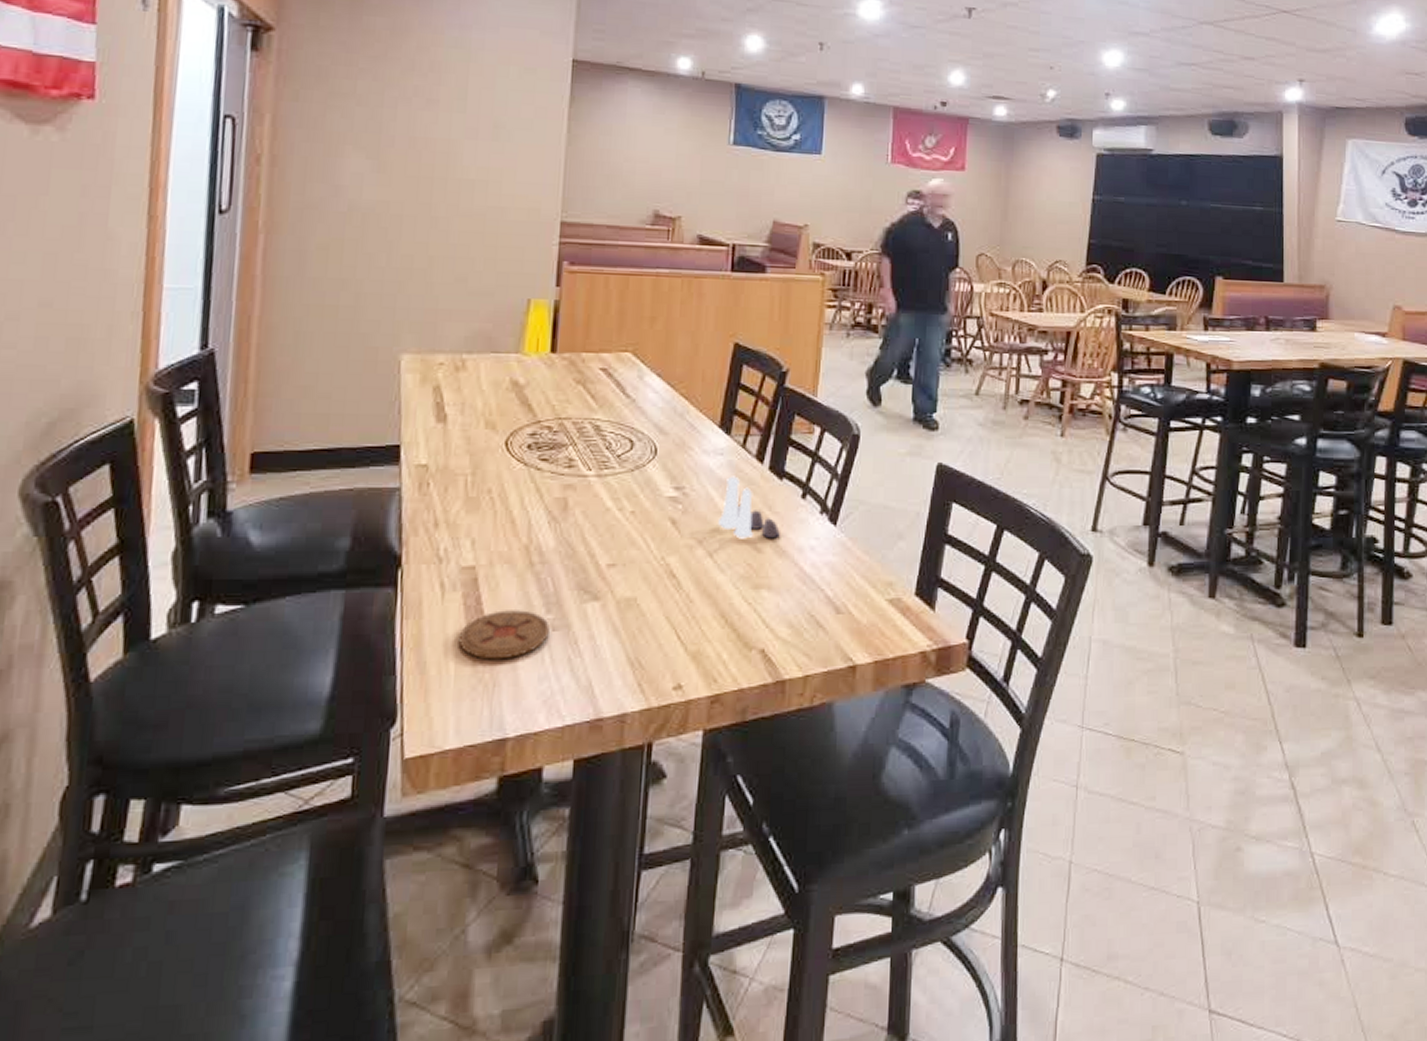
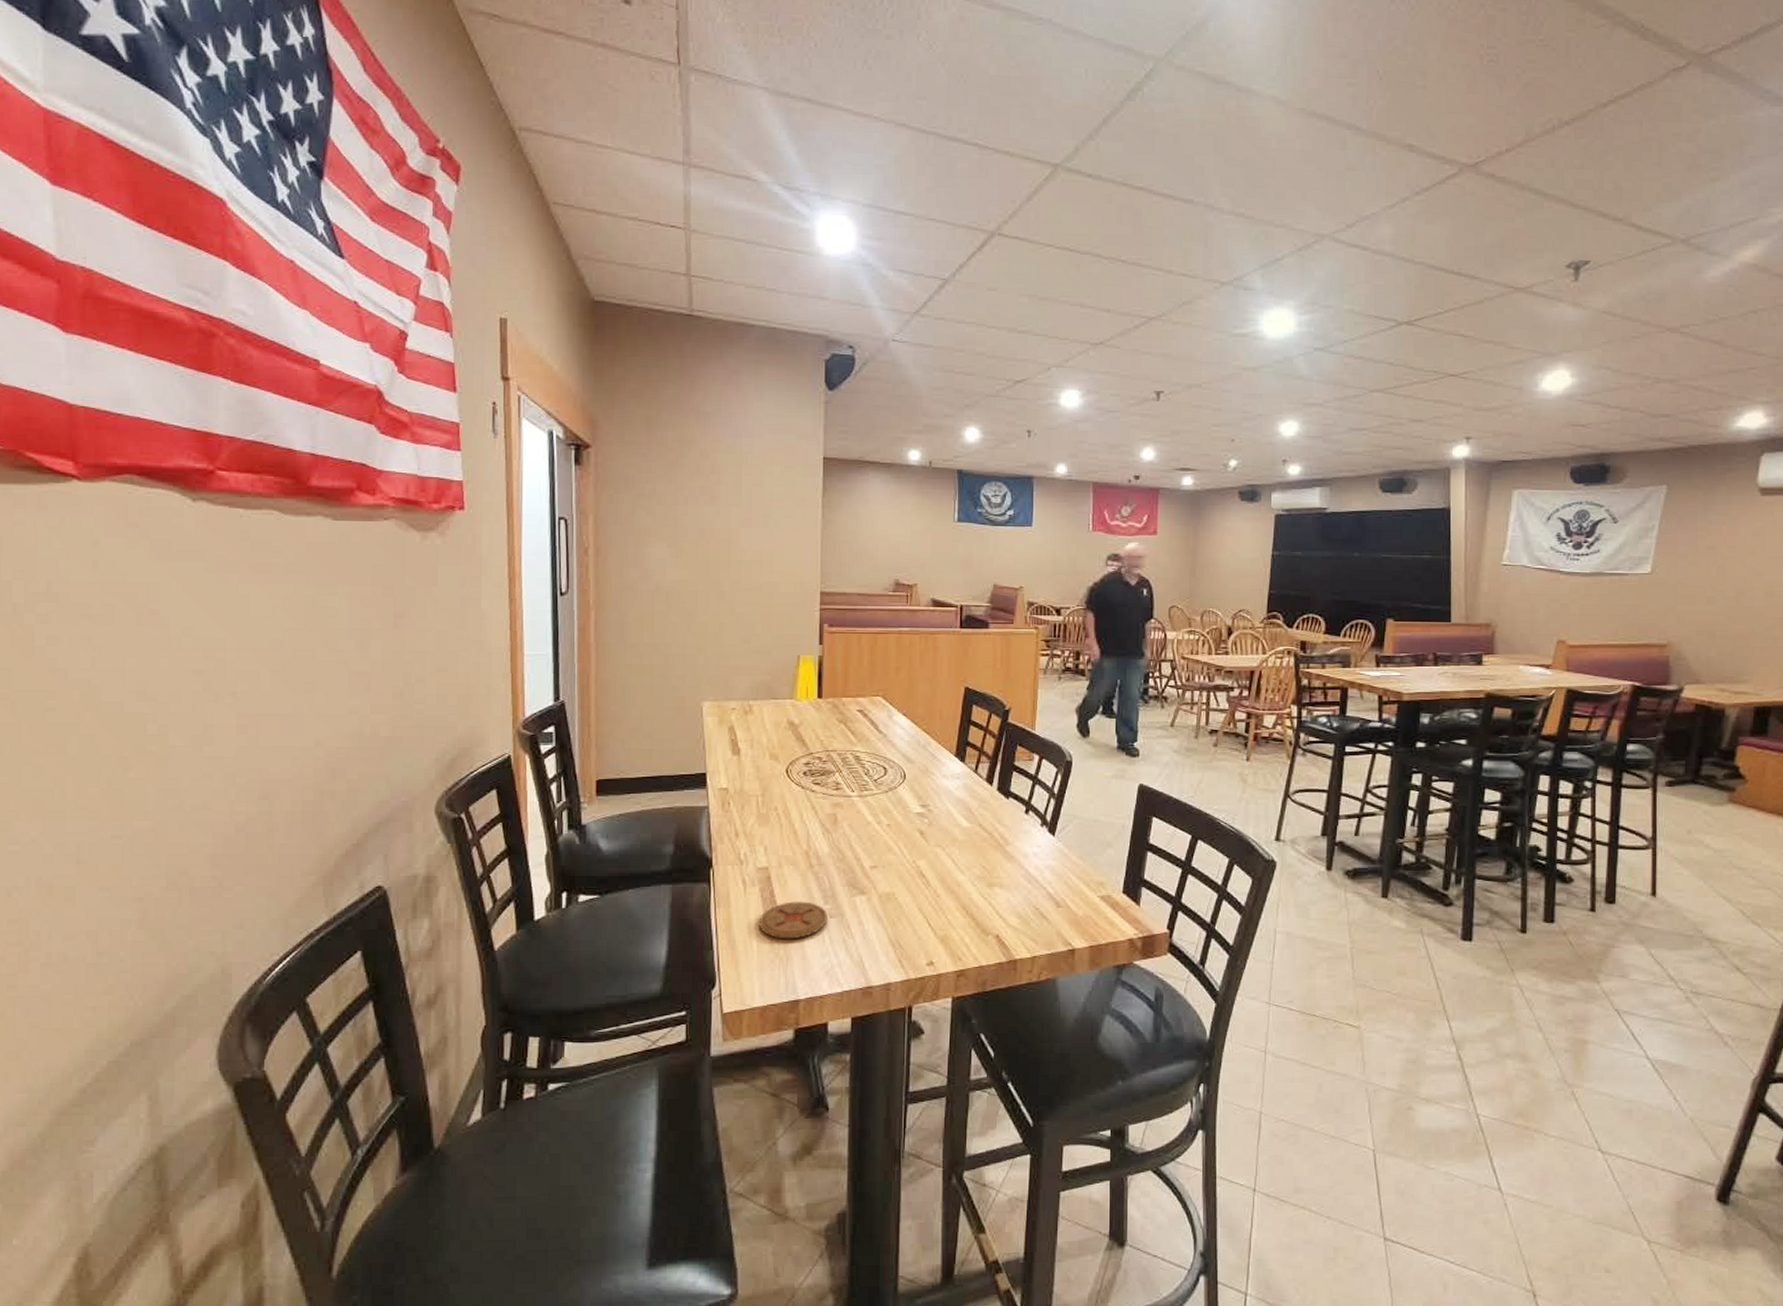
salt and pepper shaker set: present [718,476,781,539] -> none [957,796,1009,847]

